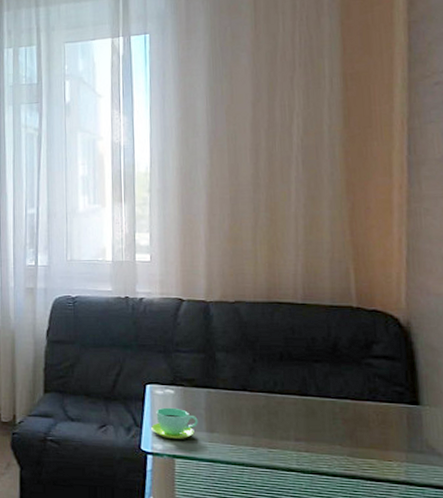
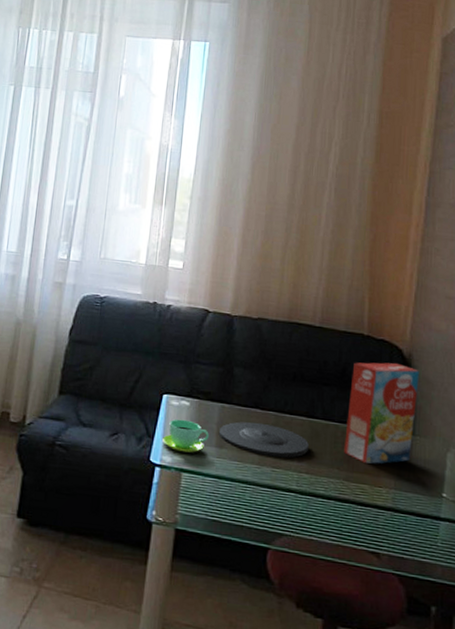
plate: none [207,404,305,438] -> present [218,421,309,459]
cereal box: none [344,332,422,438] -> present [344,362,419,464]

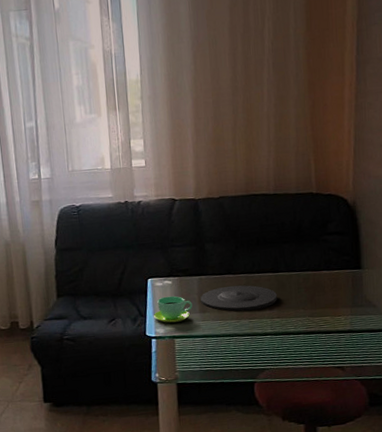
cereal box: present [344,362,419,464] -> none [306,211,364,300]

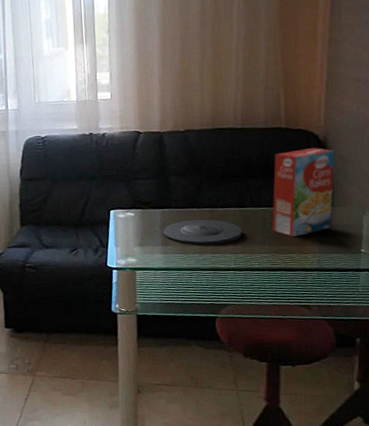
cup: present [154,295,193,323] -> none [115,228,155,255]
cereal box: none [306,211,364,300] -> present [272,147,335,236]

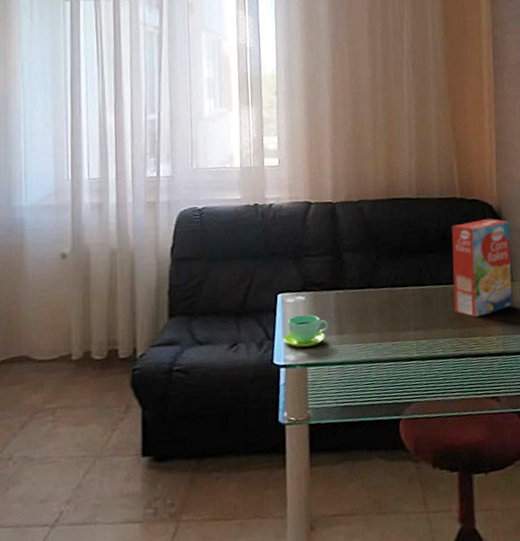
cup: none [115,228,155,255] -> present [283,314,329,348]
plate: present [162,219,242,246] -> none [337,300,423,332]

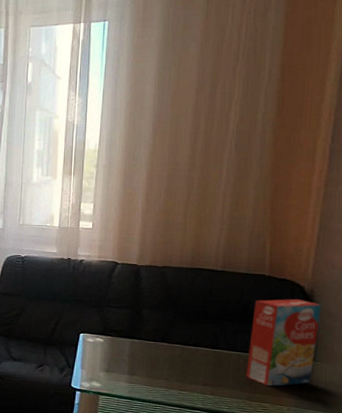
cup: present [283,314,329,348] -> none [81,353,122,380]

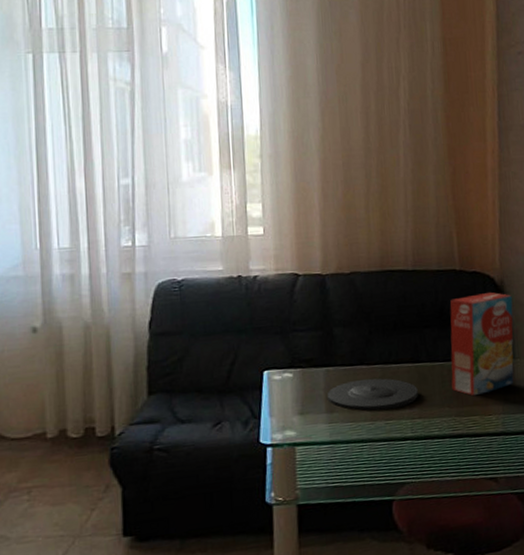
plate: none [130,353,212,383] -> present [326,378,418,411]

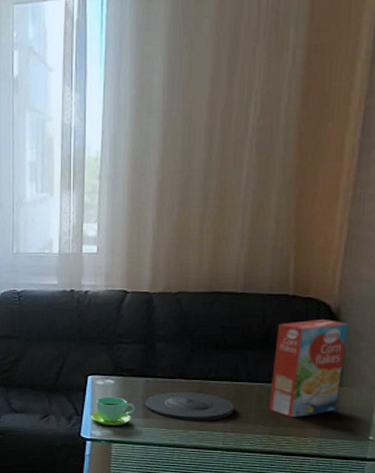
cup: none [270,392,318,427] -> present [91,396,135,425]

